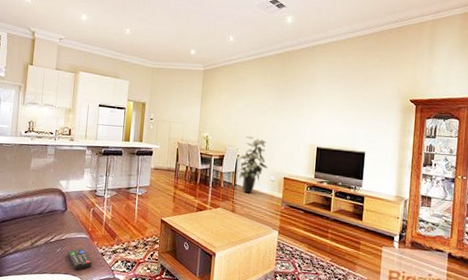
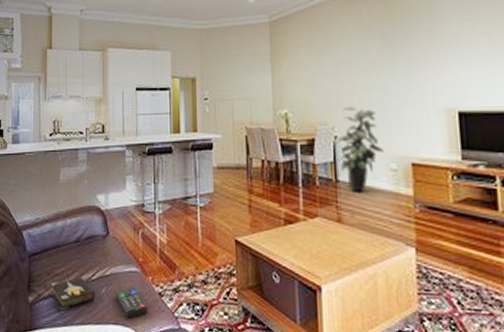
hardback book: none [16,239,52,263] -> present [51,277,96,310]

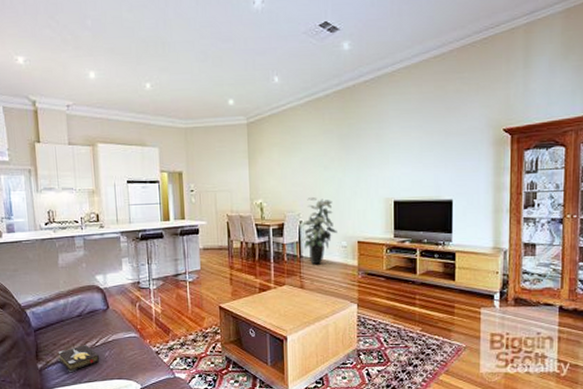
remote control: present [115,286,147,318] -> none [117,349,147,373]

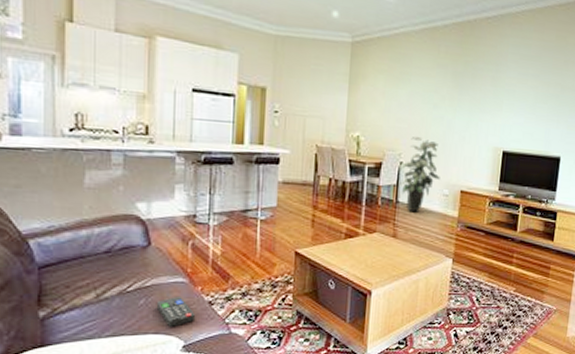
hardback book: present [58,345,100,372] -> none [71,289,132,323]
remote control: none [117,349,147,373] -> present [156,297,195,327]

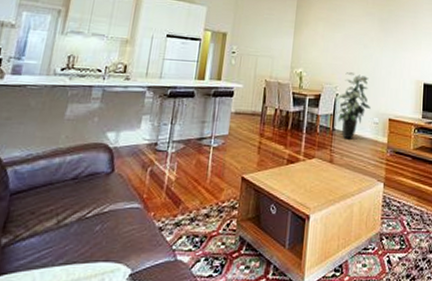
remote control: present [156,297,195,327] -> none [110,223,145,254]

